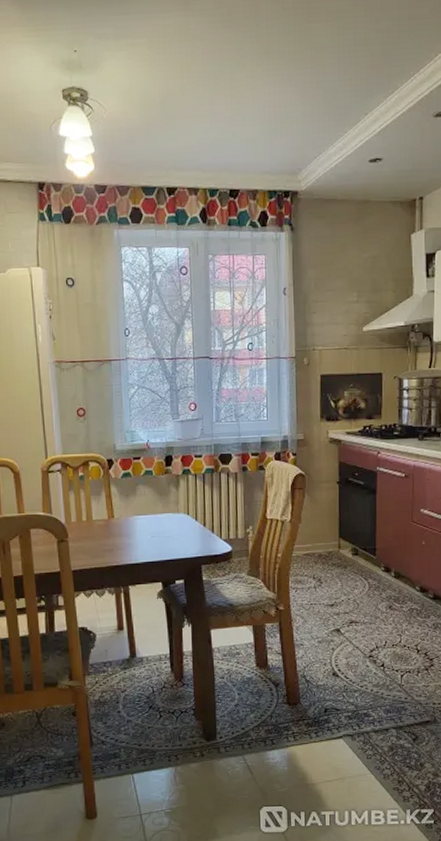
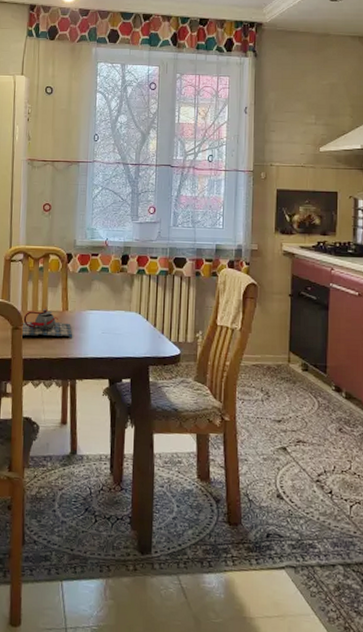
teapot: none [66,516,122,548] -> present [20,307,73,338]

